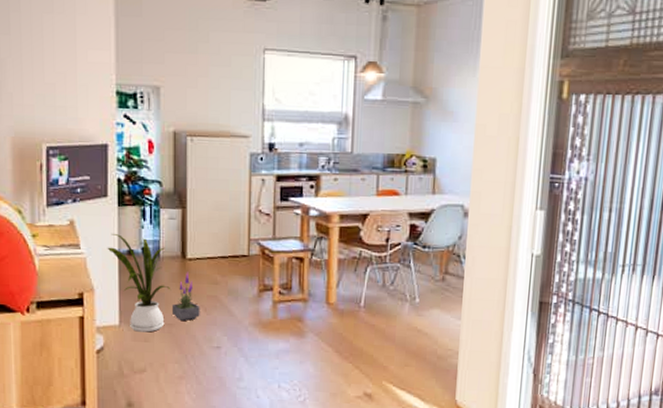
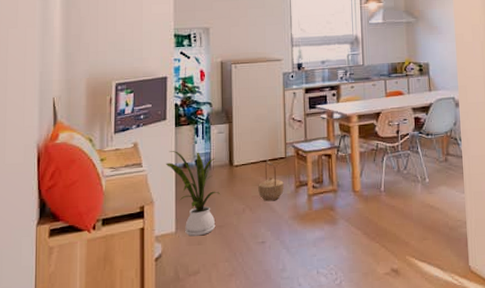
potted plant: present [171,272,200,322] -> none [221,177,246,222]
basket: none [215,257,245,304] -> present [258,160,284,202]

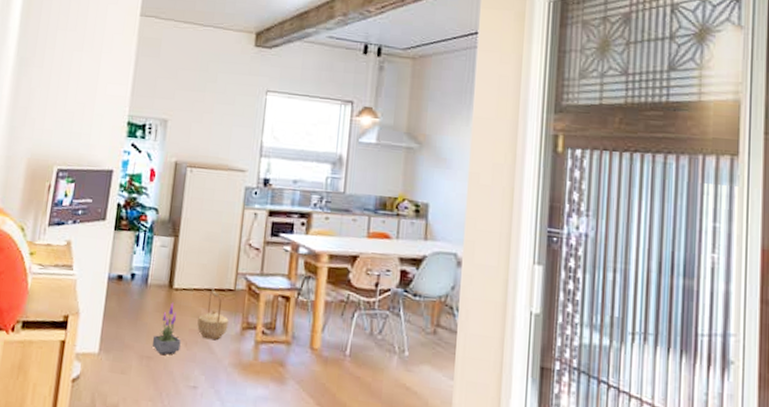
house plant: present [165,151,220,237] -> none [98,257,154,364]
potted plant: none [221,177,246,222] -> present [152,302,181,355]

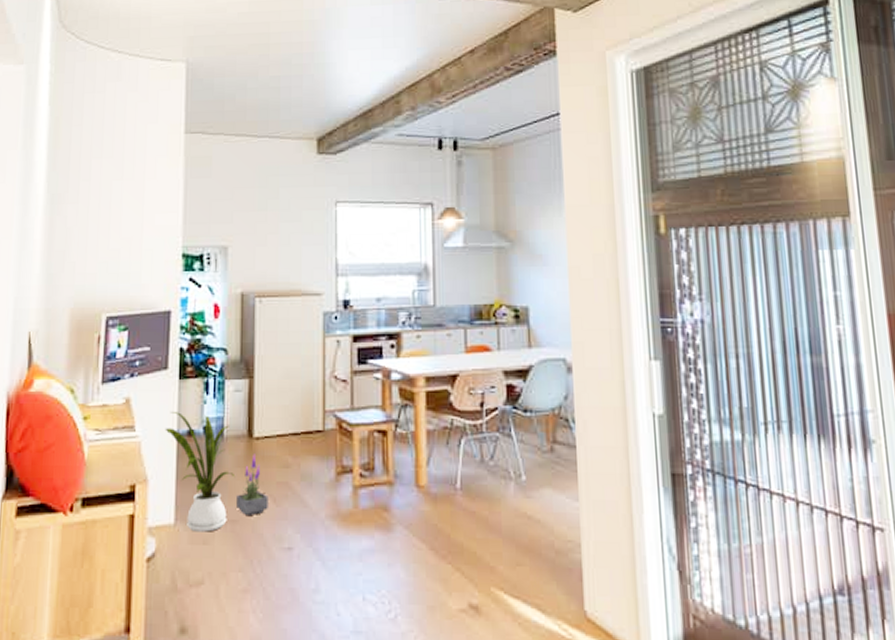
house plant: none [98,257,154,364] -> present [165,412,234,532]
basket: present [197,290,229,340] -> none [285,433,320,492]

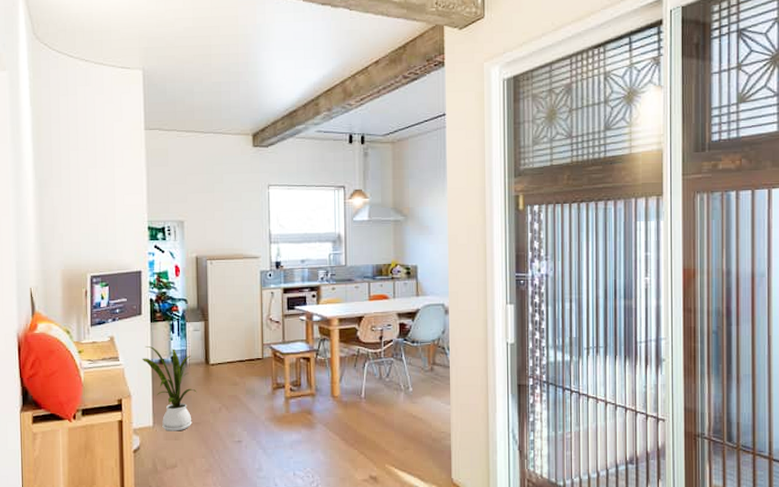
potted plant: present [235,454,268,517] -> none [198,376,223,420]

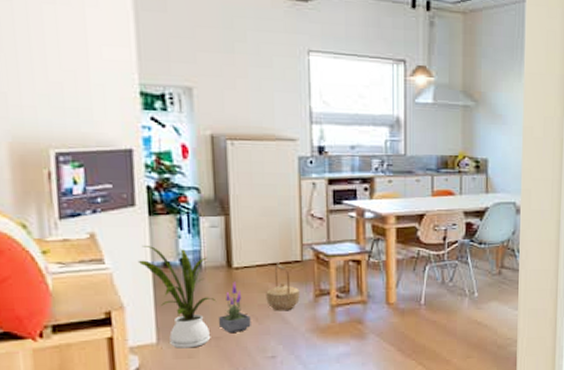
potted plant: none [198,376,223,420] -> present [218,281,251,334]
basket: none [234,361,261,402] -> present [266,264,300,311]

